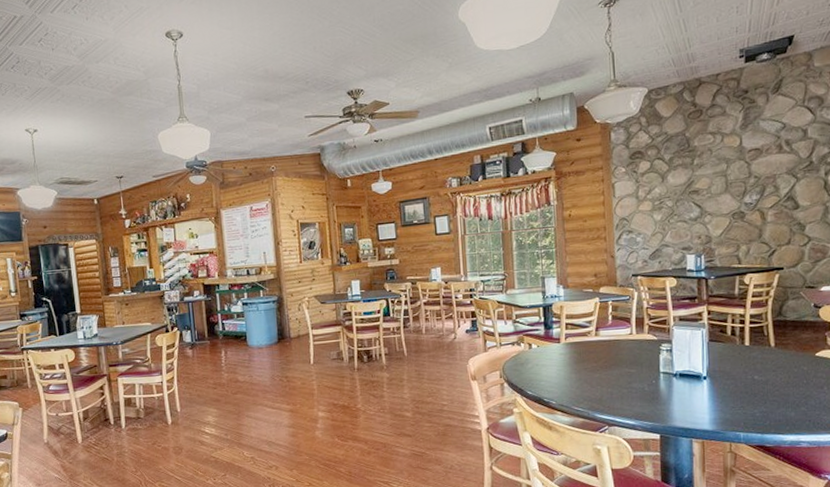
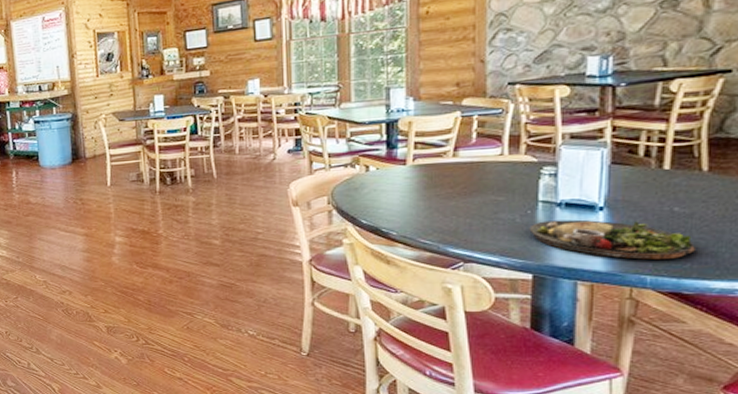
dinner plate: none [655,387,771,419] -> present [529,219,695,260]

